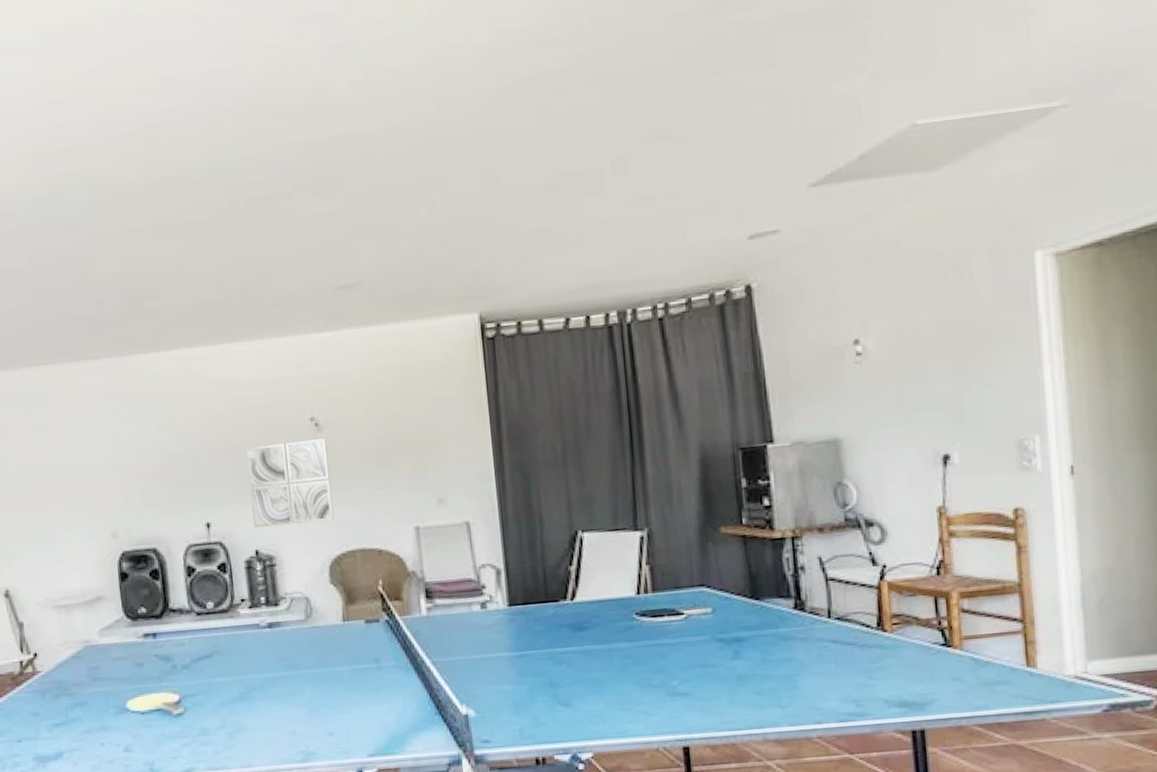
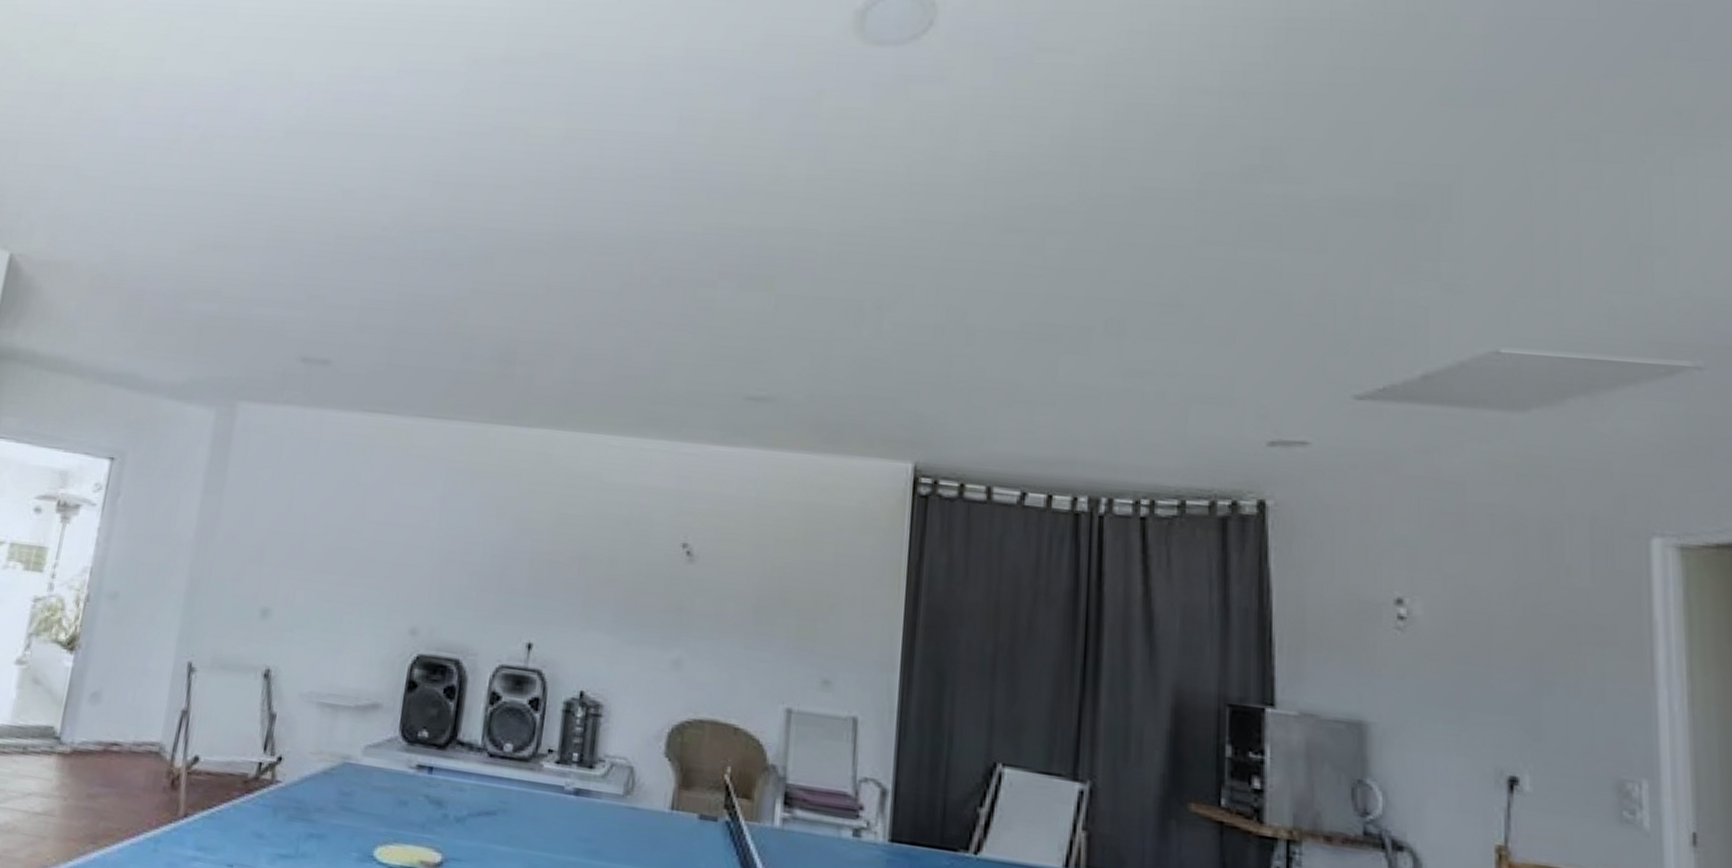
wall art: present [246,438,334,528] -> none [585,562,697,675]

